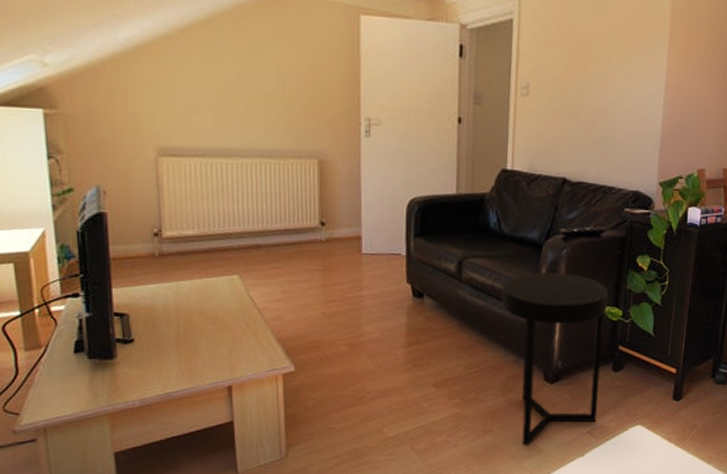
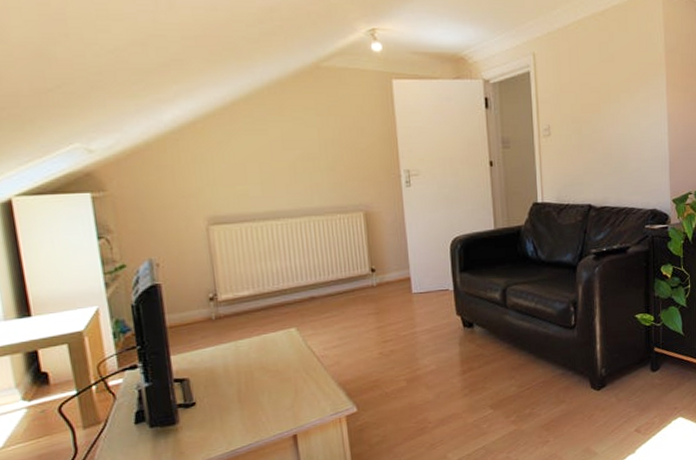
side table: present [501,272,608,447] -> none [544,288,642,452]

